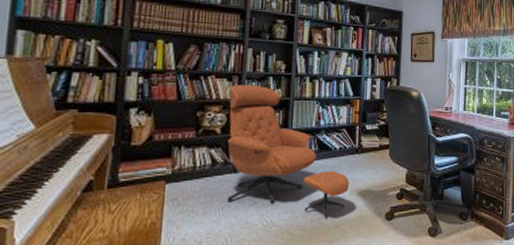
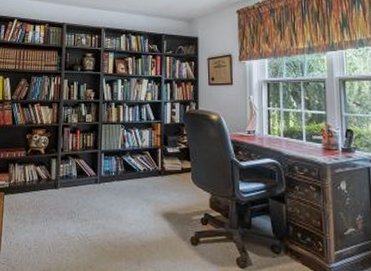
armchair: present [227,85,349,218] -> none [50,111,154,237]

